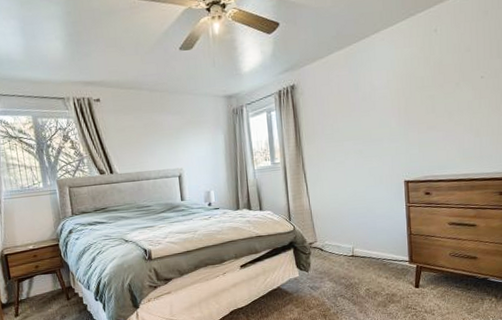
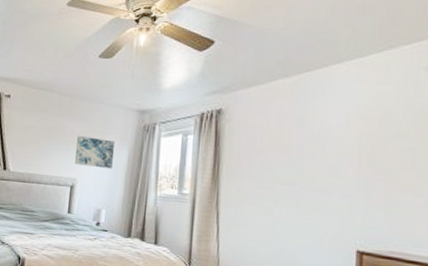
wall art: none [175,127,213,156] -> present [75,135,116,169]

